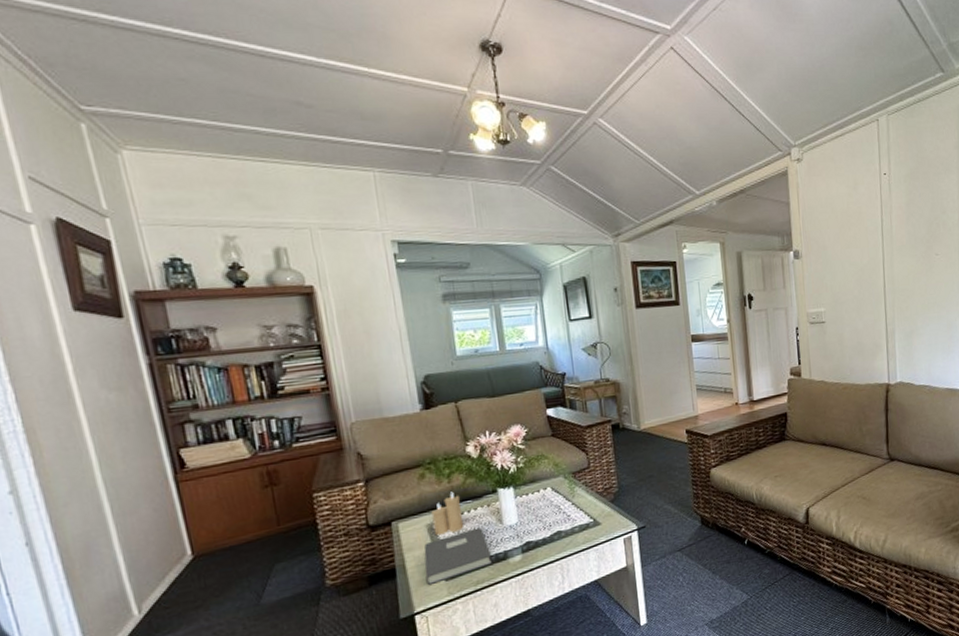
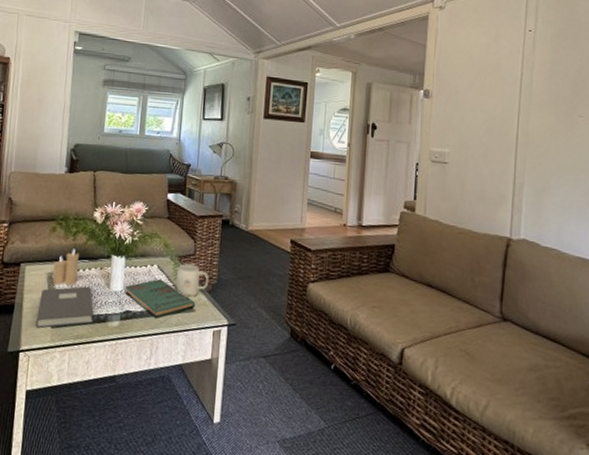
book: none [519,500,601,543] -> present [124,278,196,320]
mug: none [573,477,610,512] -> present [176,264,209,298]

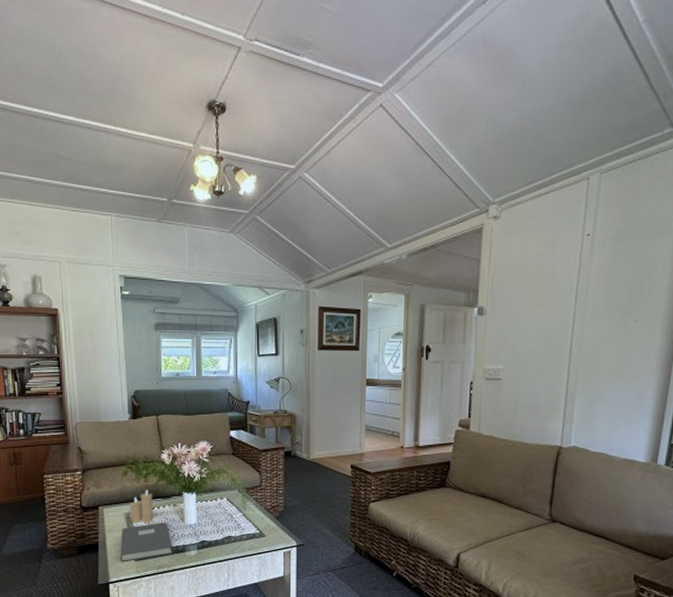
book: present [124,278,196,320] -> none [198,510,266,546]
mug: present [176,264,209,298] -> none [245,495,277,524]

